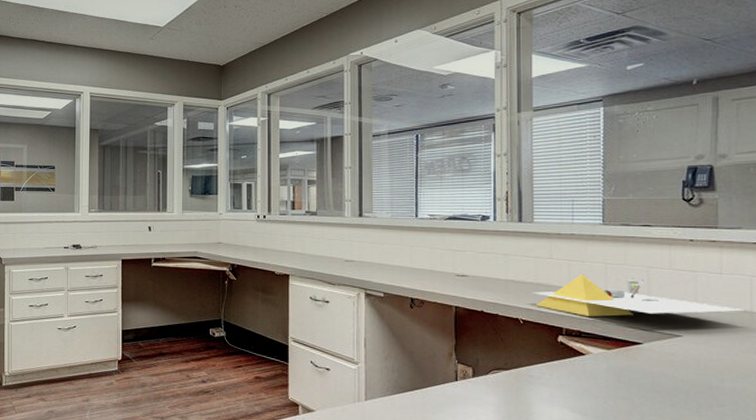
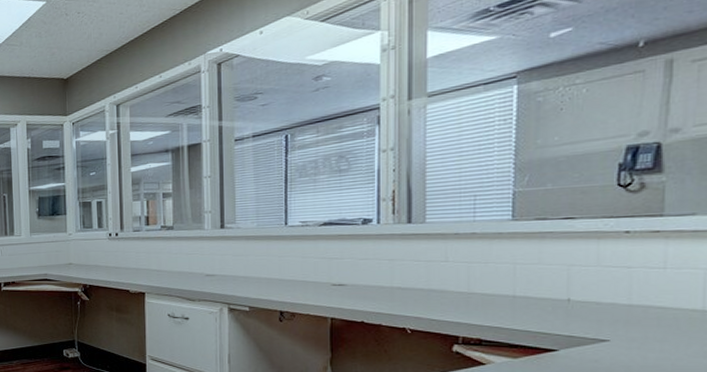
desk organizer: present [532,273,745,317] -> none [422,276,695,323]

